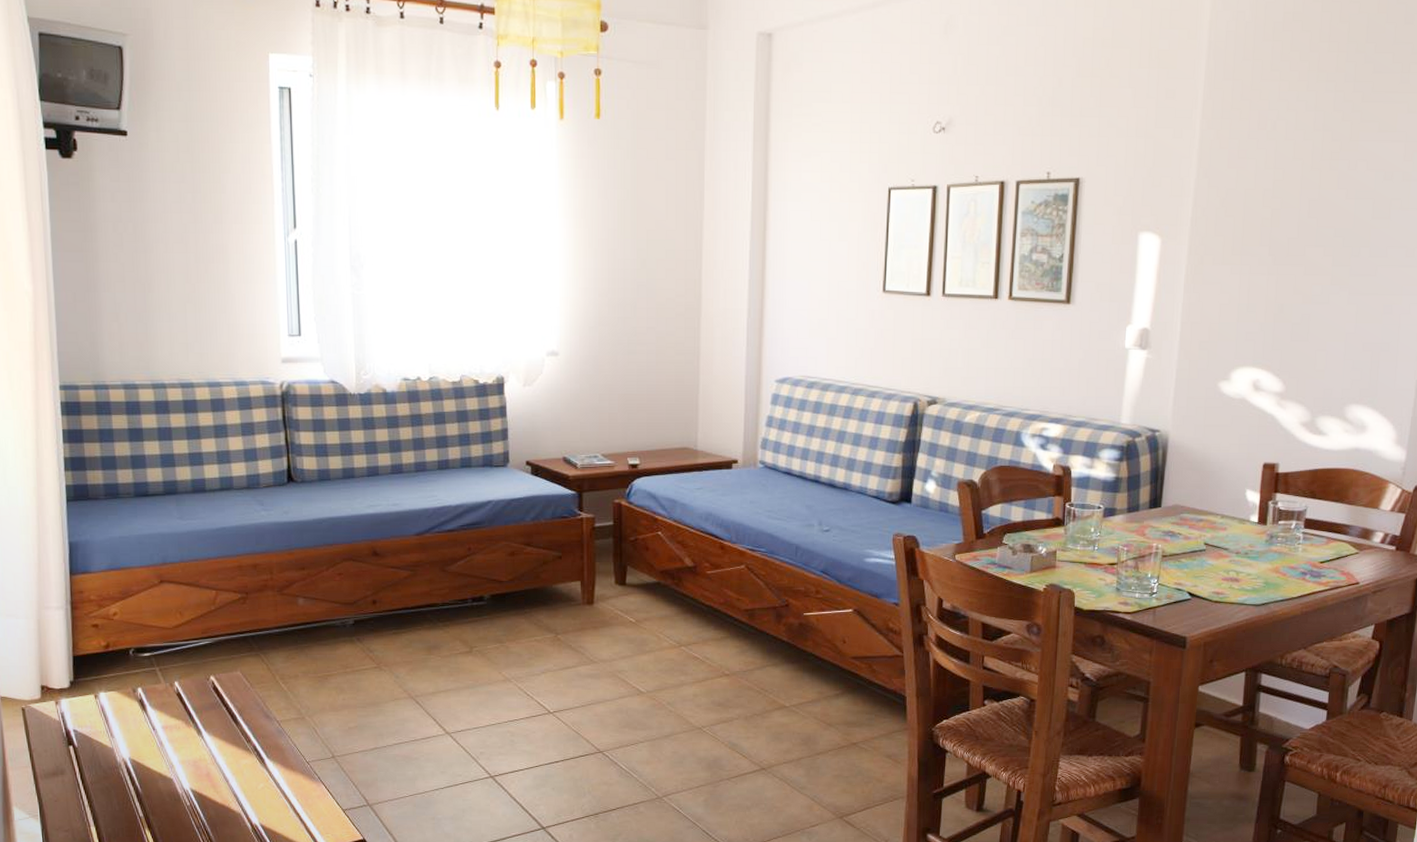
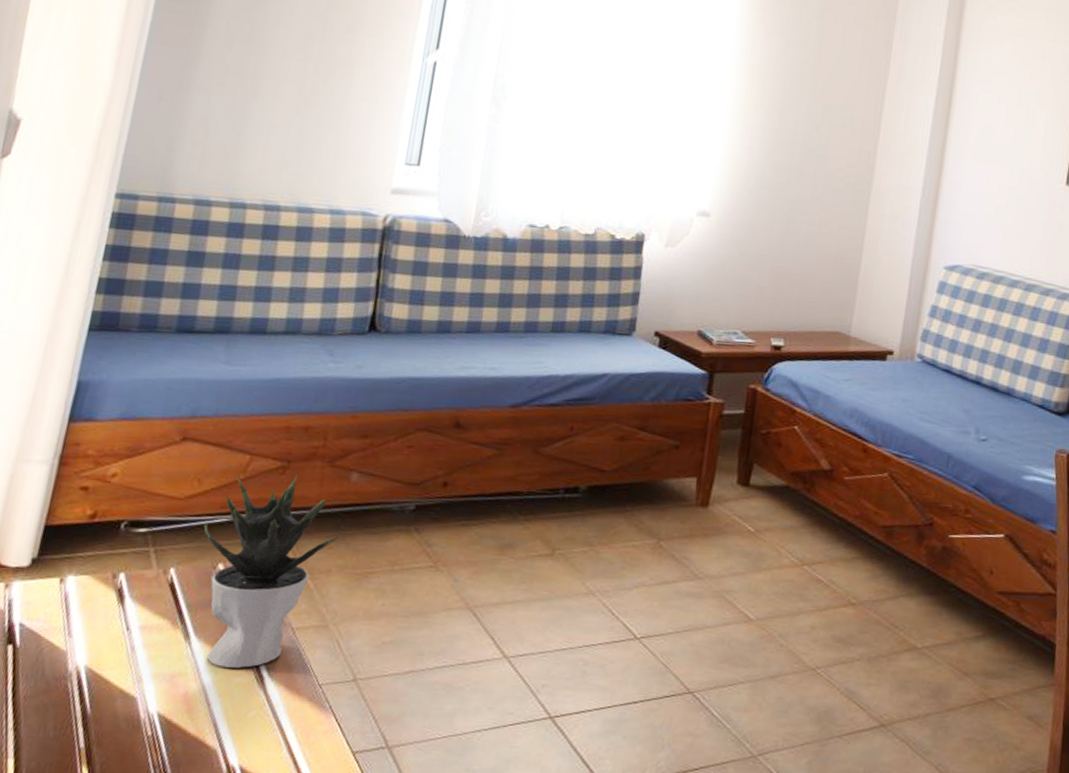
potted plant: none [192,602,304,753] -> present [203,473,347,668]

